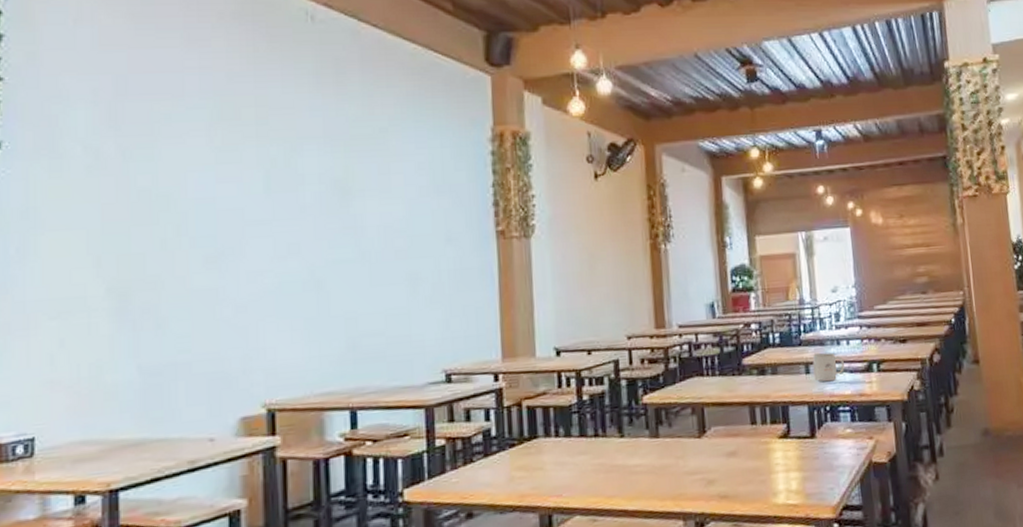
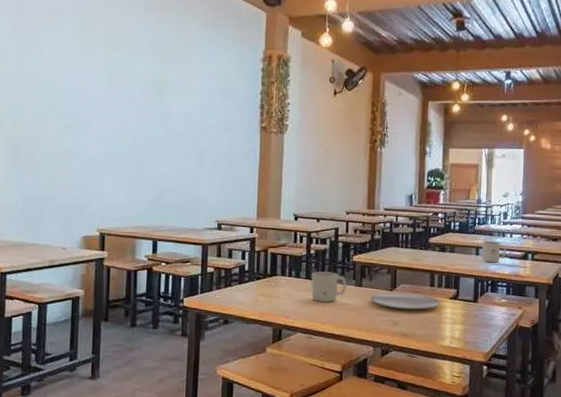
mug: none [586,422,638,468] -> present [310,272,347,302]
plate: none [672,436,766,463] -> present [370,292,440,310]

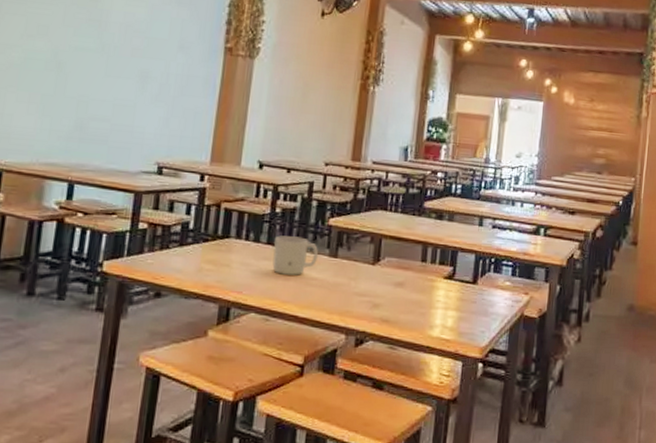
plate: present [370,292,440,310] -> none [346,266,431,290]
mug: present [482,241,506,263] -> none [485,210,515,237]

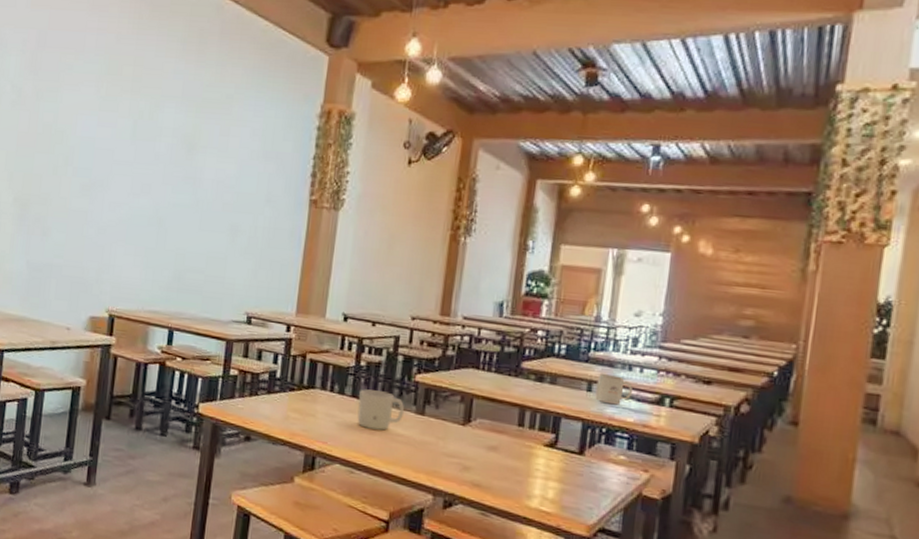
mug: none [485,210,515,237] -> present [595,374,633,405]

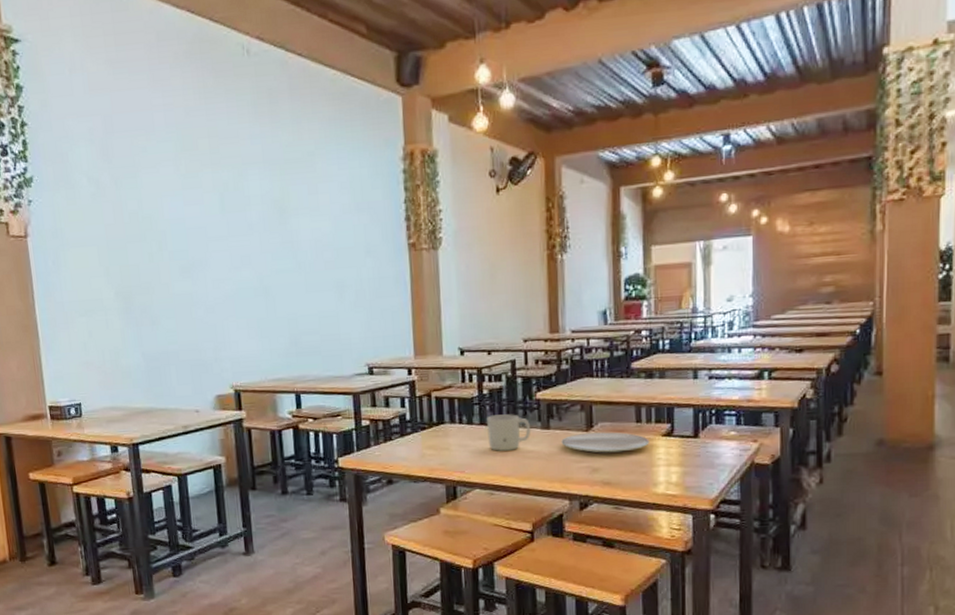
plate: none [434,426,530,456] -> present [561,432,650,454]
mug: present [595,374,633,405] -> none [701,360,734,387]

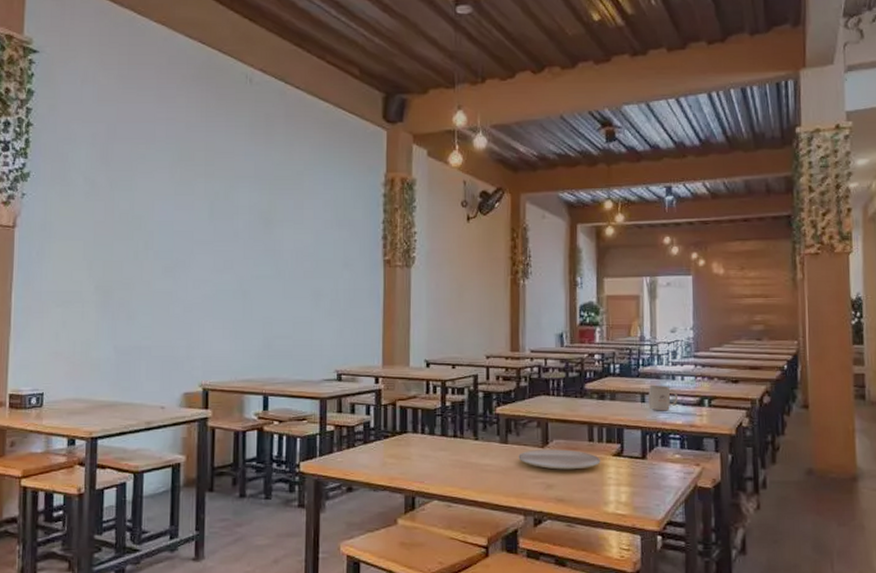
mug: present [486,414,531,451] -> none [447,427,490,463]
mug: none [701,360,734,387] -> present [648,386,677,411]

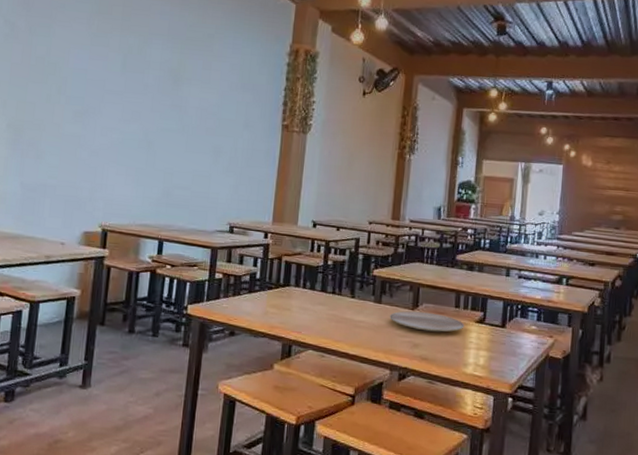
mug: present [648,386,677,411] -> none [512,262,539,286]

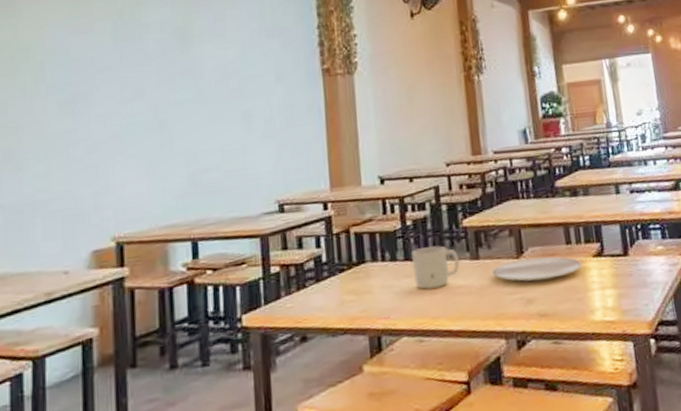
mug: none [326,284,365,319] -> present [411,245,460,290]

